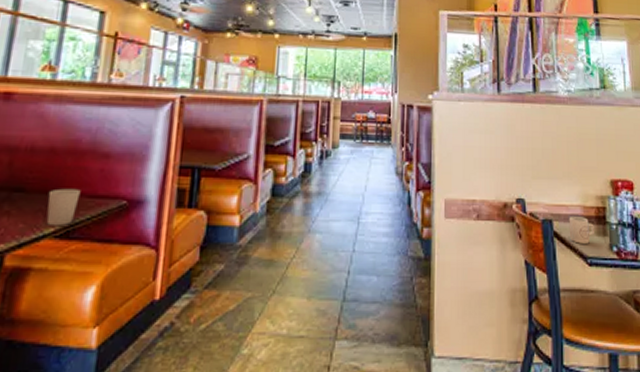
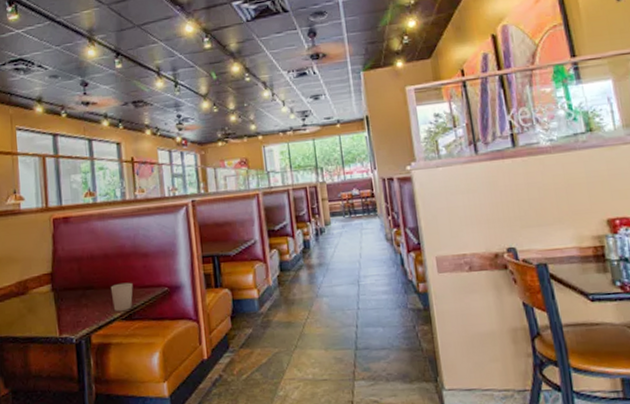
mug: present [569,215,594,244] -> none [564,257,594,283]

